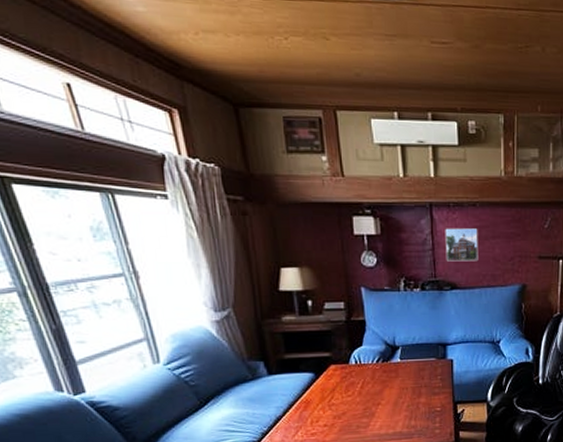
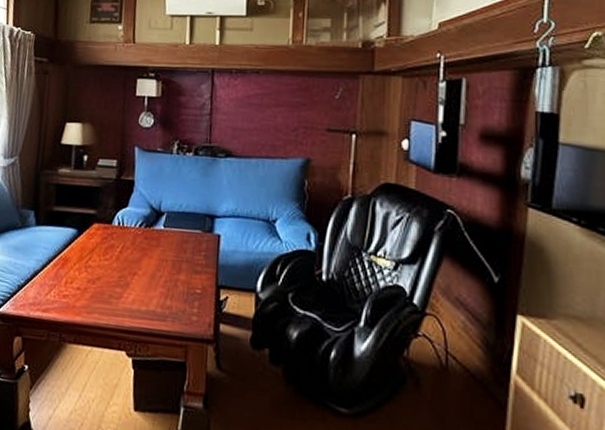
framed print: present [445,228,479,262] -> none [223,94,260,130]

